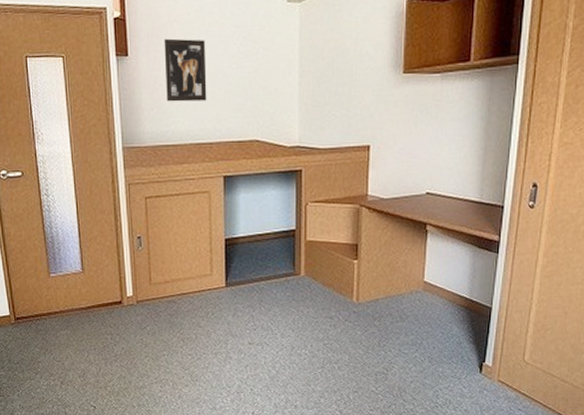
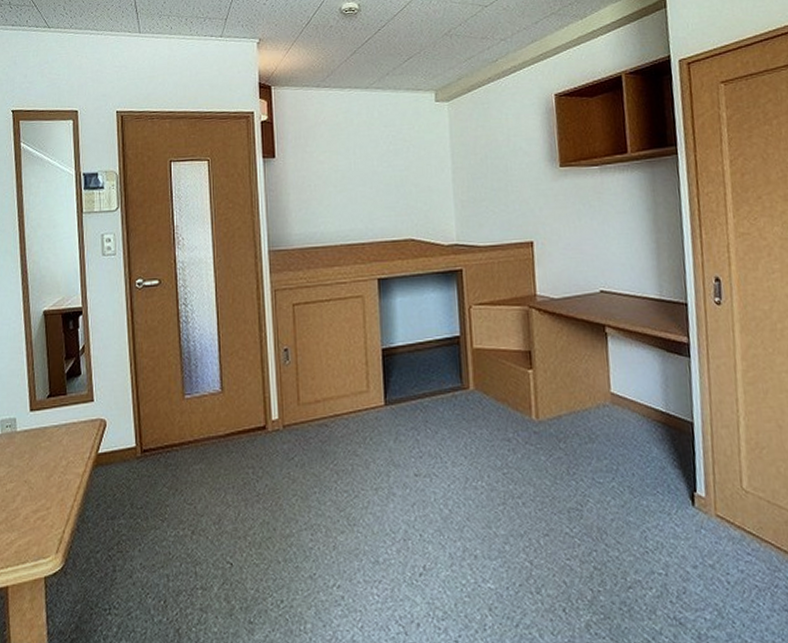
wall art: present [164,38,207,102] -> none [311,139,358,202]

